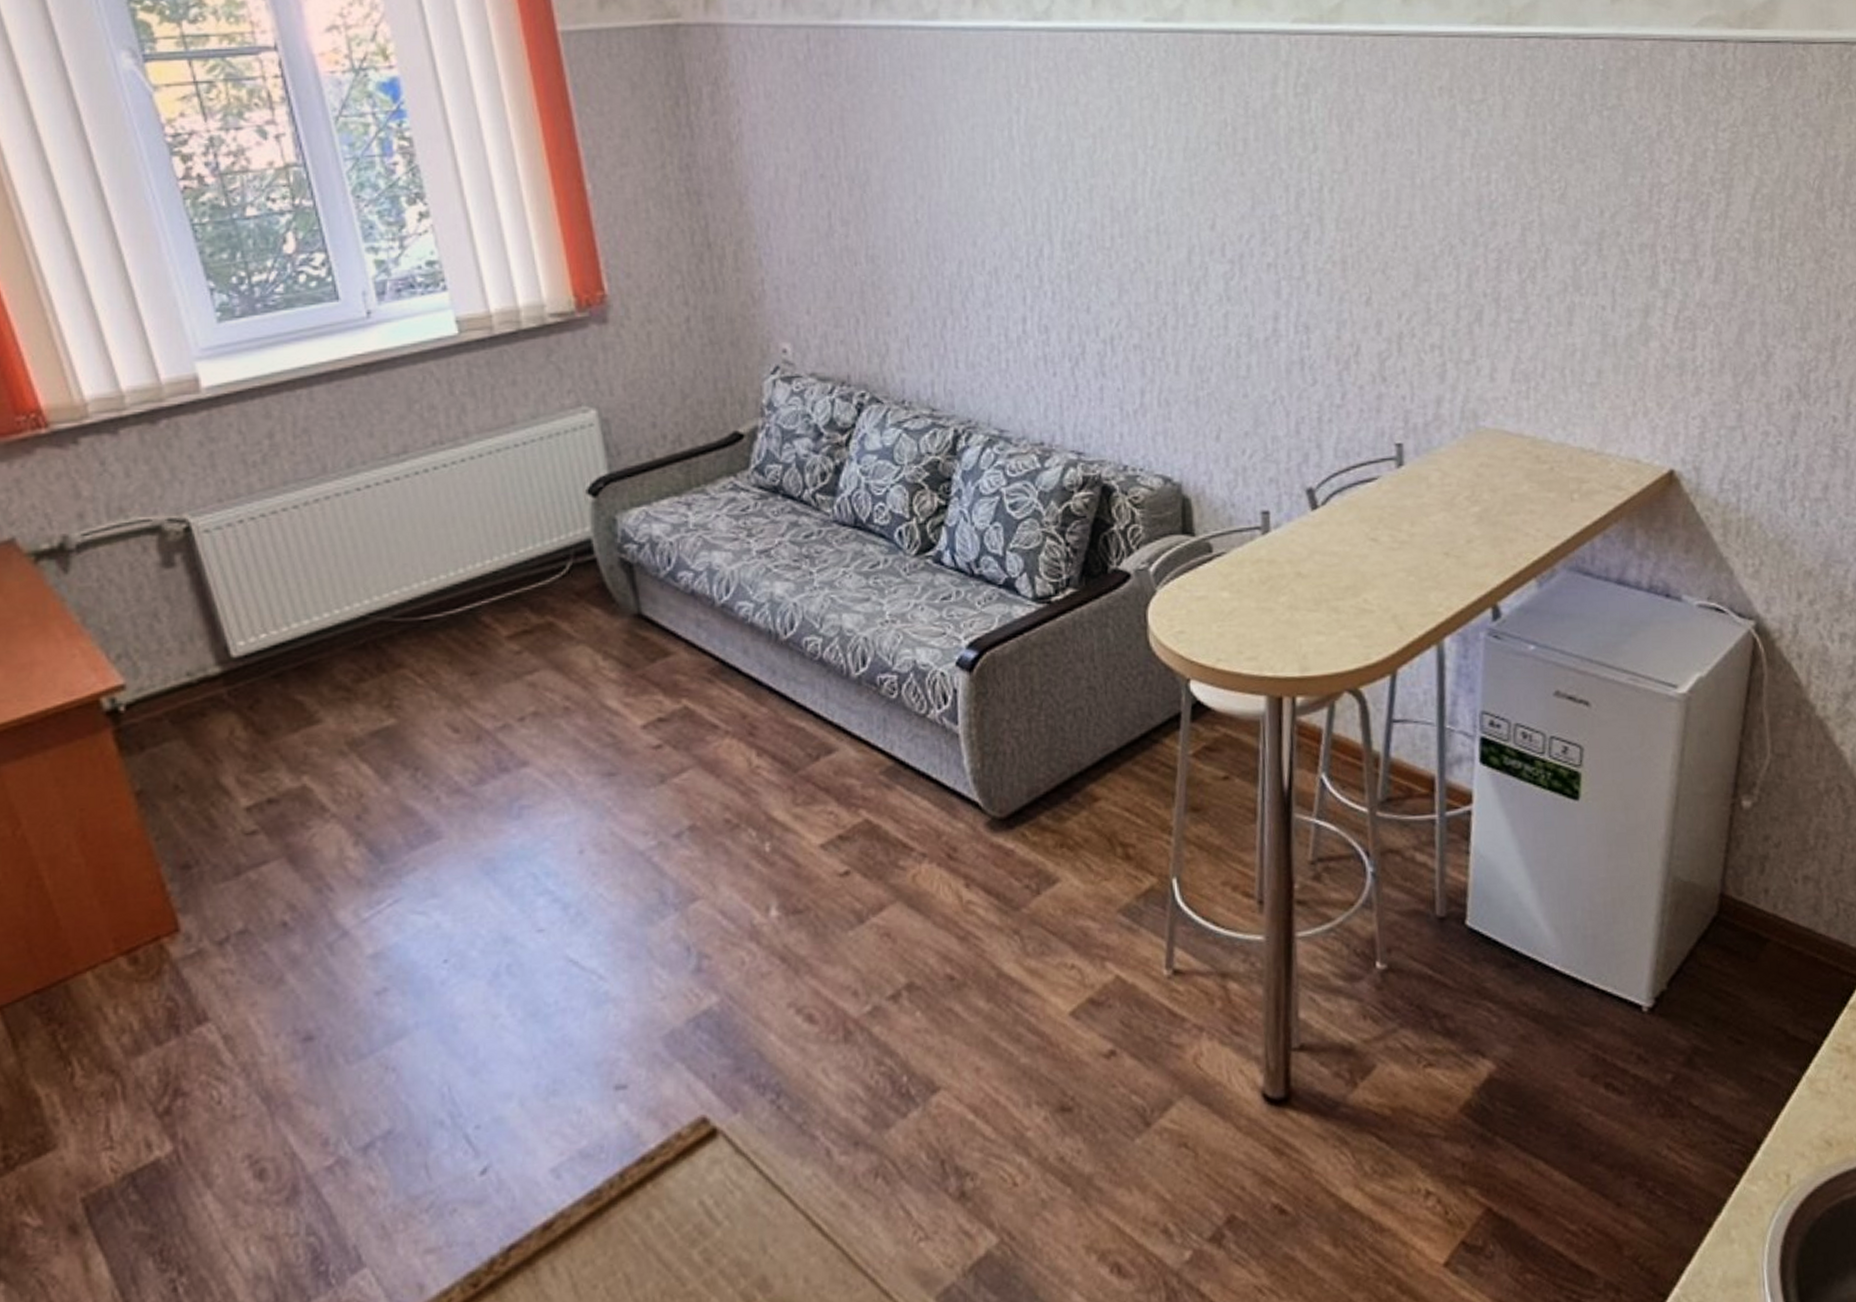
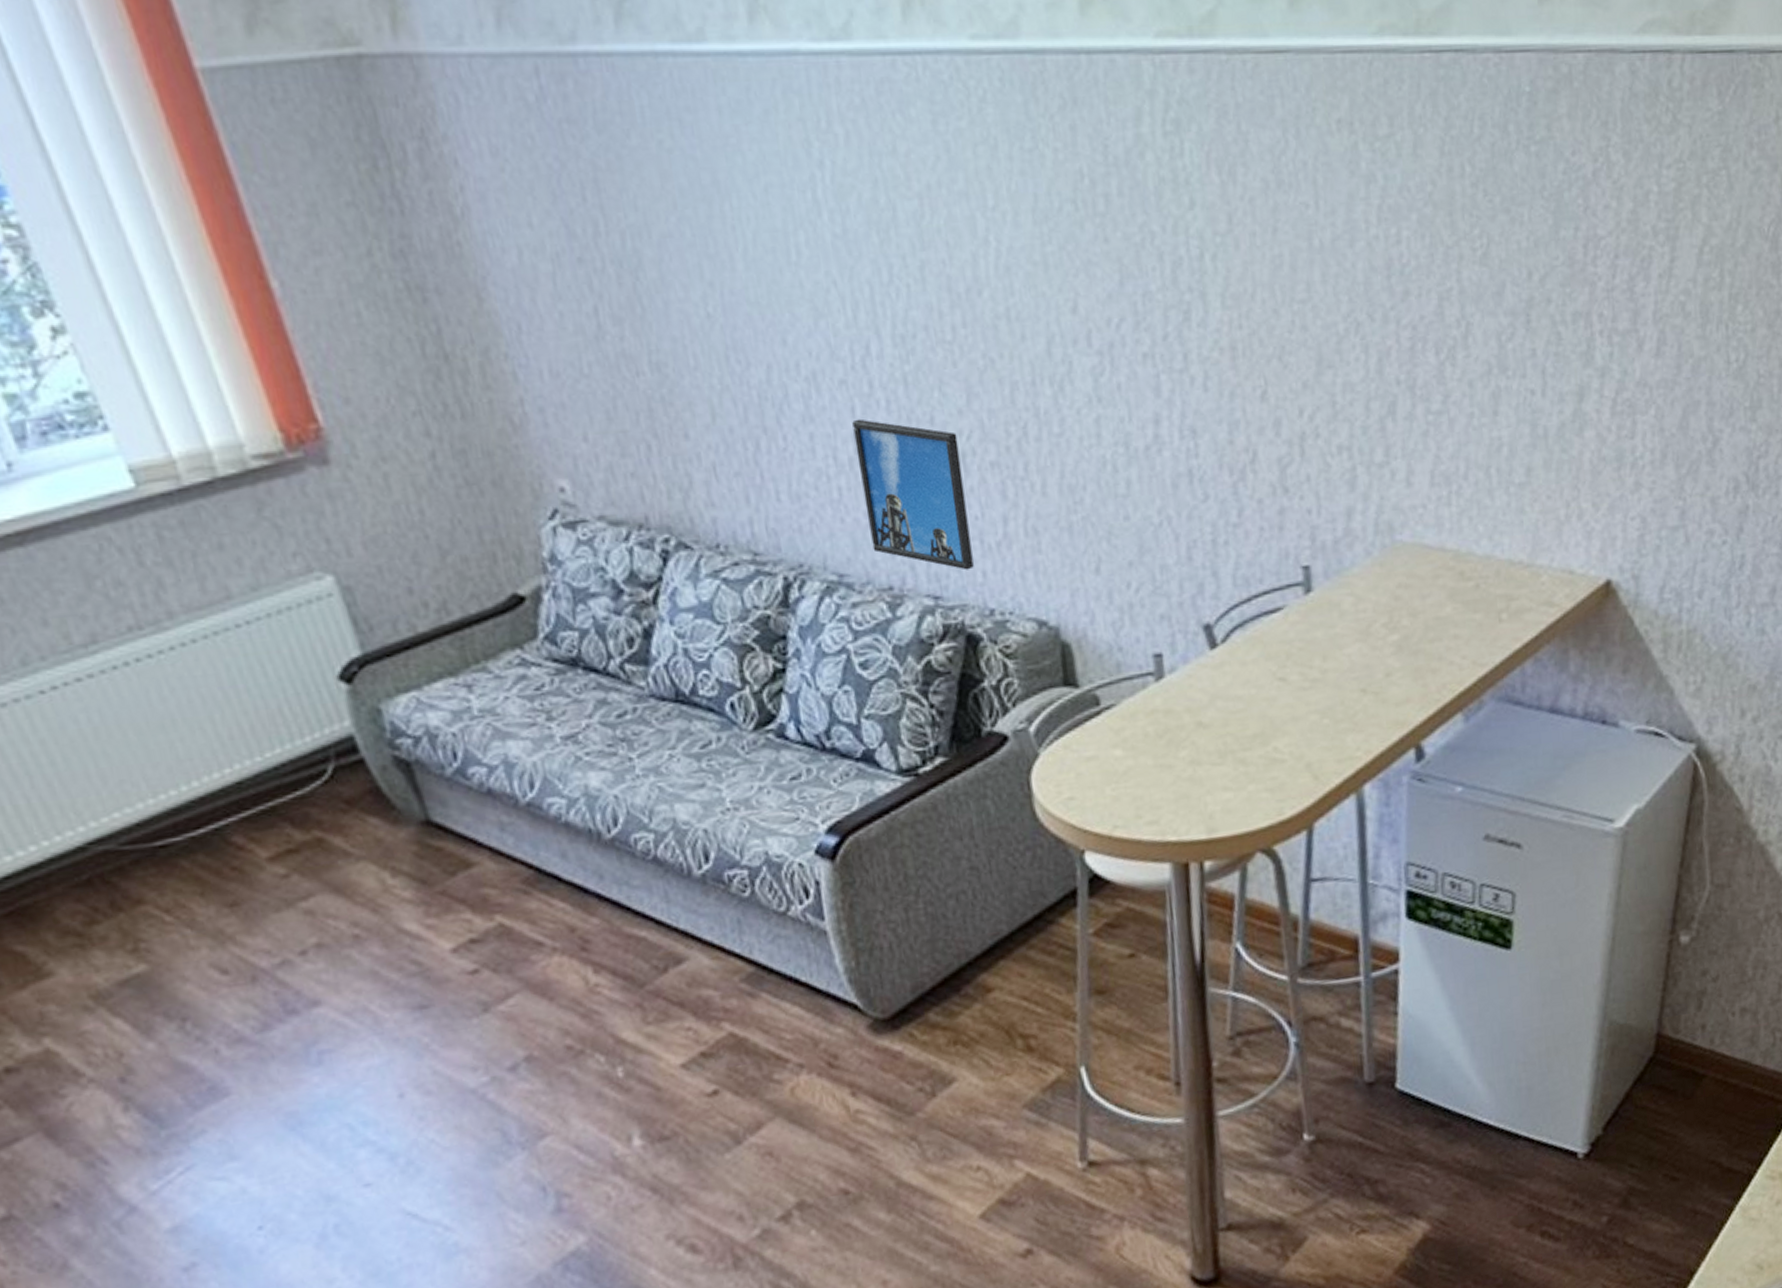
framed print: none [1023,306,1113,432] -> present [852,418,974,570]

